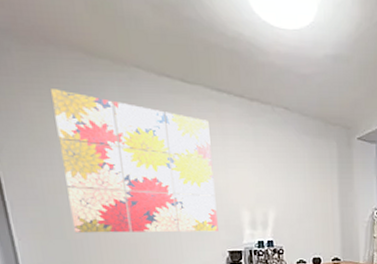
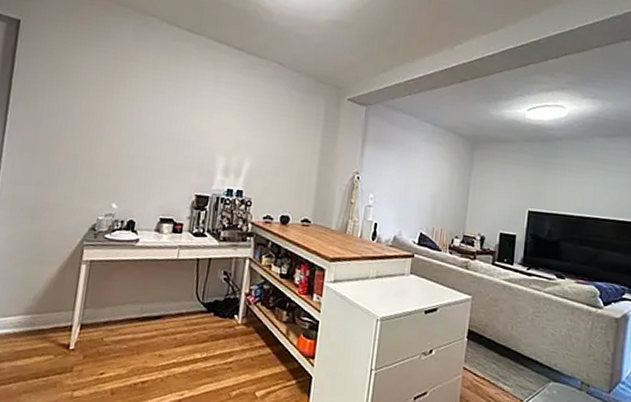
wall art: present [51,89,218,234] -> none [56,28,205,173]

